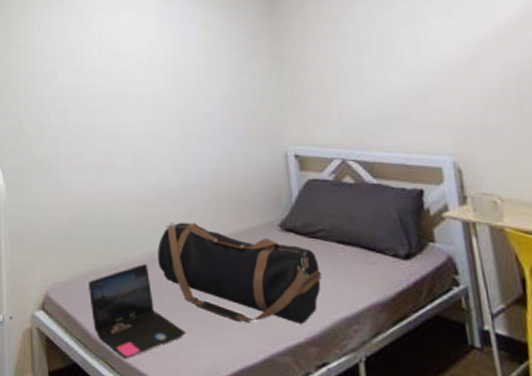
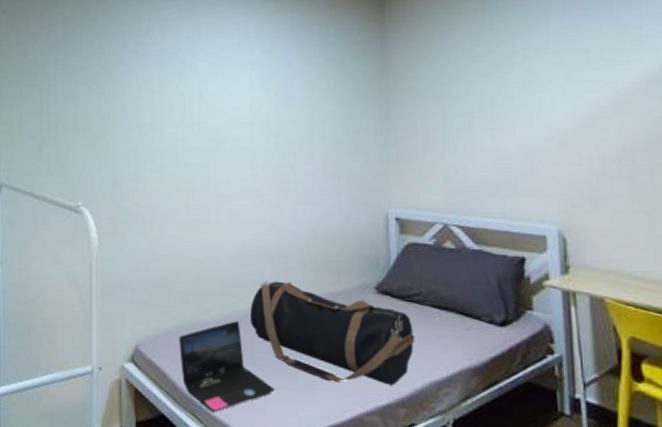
mug: present [468,190,505,223] -> none [571,260,607,293]

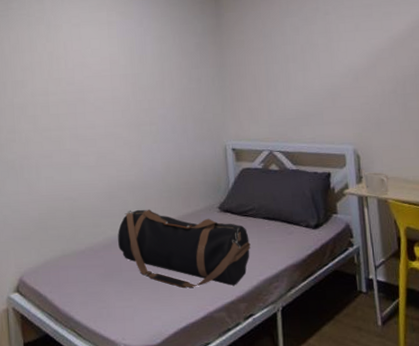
laptop: present [179,321,275,413] -> none [58,247,141,327]
mug: none [571,260,607,293] -> present [364,171,389,196]

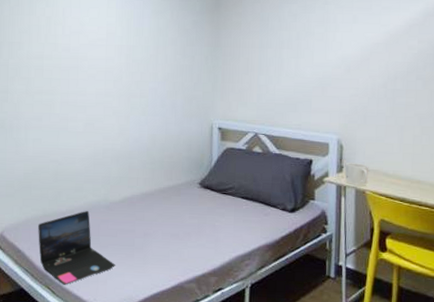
laptop: none [58,247,141,327] -> present [38,211,115,285]
duffel bag: present [118,209,251,288] -> none [98,178,227,259]

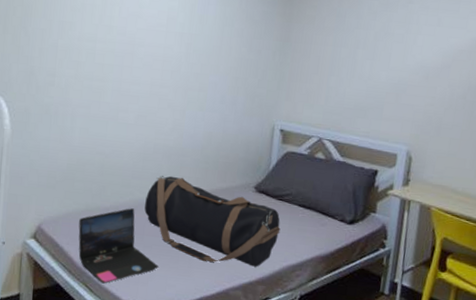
duffel bag: none [98,178,227,259] -> present [144,176,281,267]
mug: present [345,162,369,187] -> none [410,175,438,202]

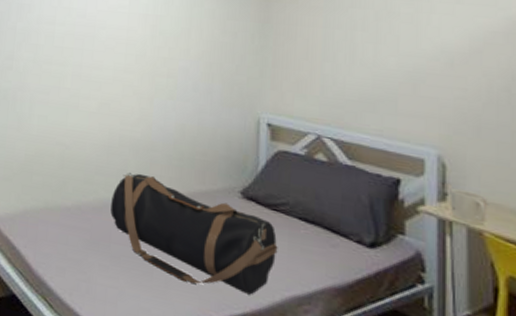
laptop: present [78,208,159,284] -> none [37,209,129,299]
mug: none [410,175,438,202] -> present [450,188,488,225]

